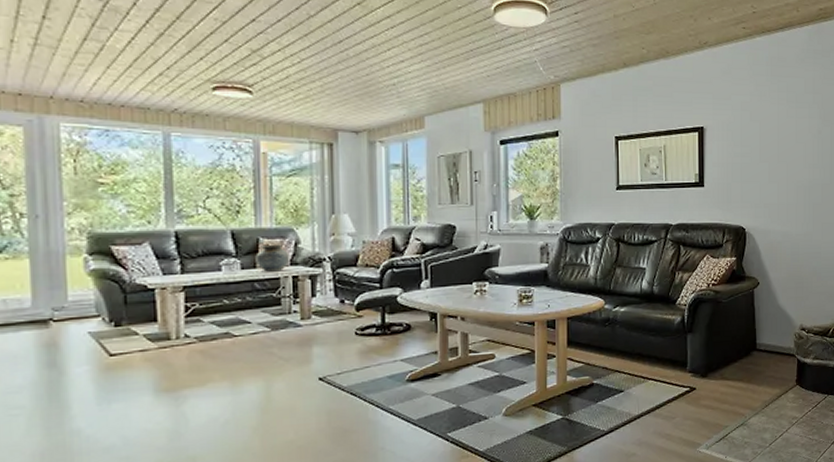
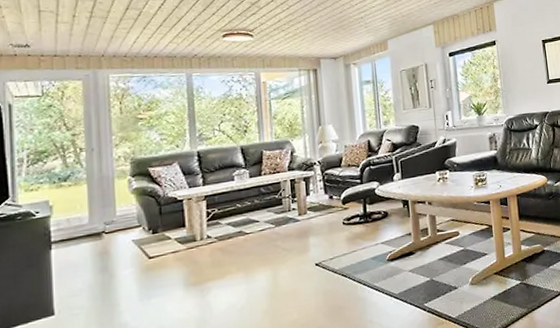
vase: present [255,244,290,272] -> none [260,154,288,178]

